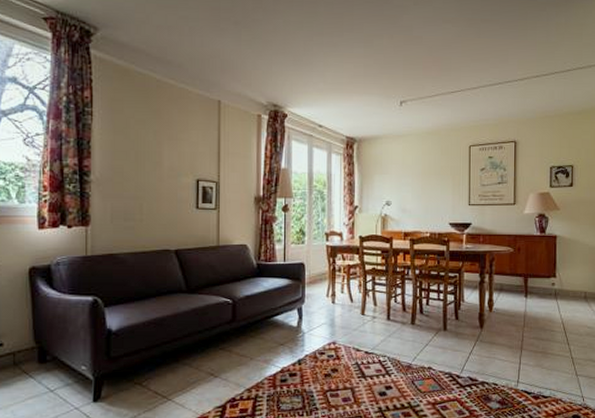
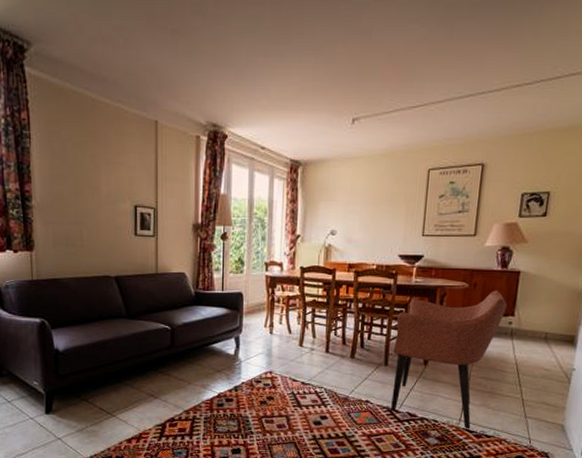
armchair: none [451,254,549,391] -> present [391,290,507,429]

